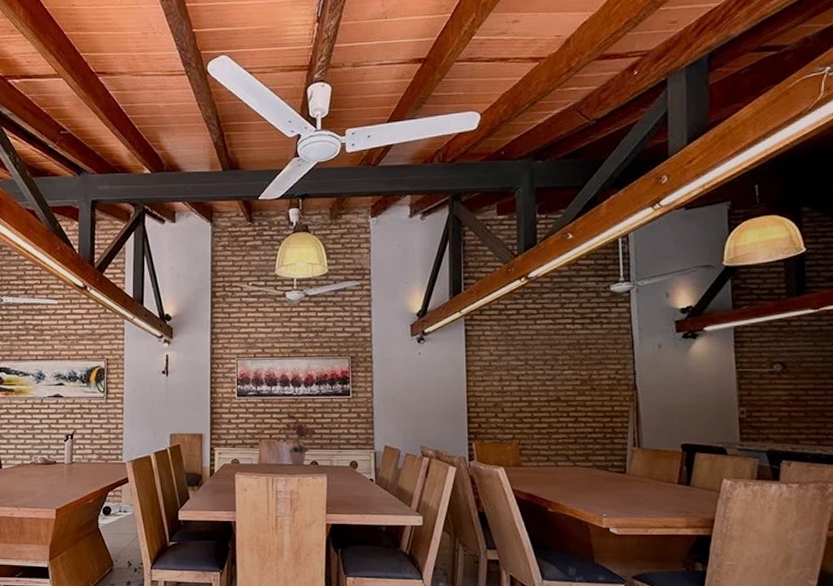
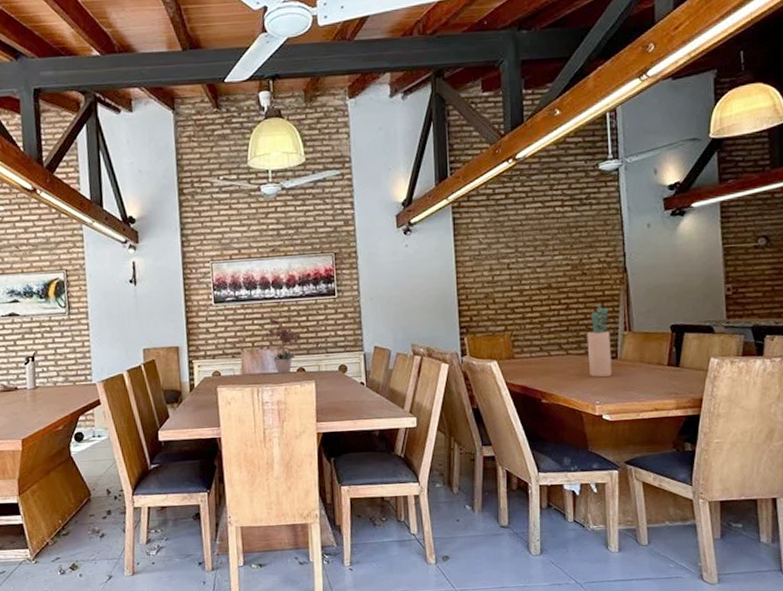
vase: none [595,416,621,491] -> present [587,301,613,378]

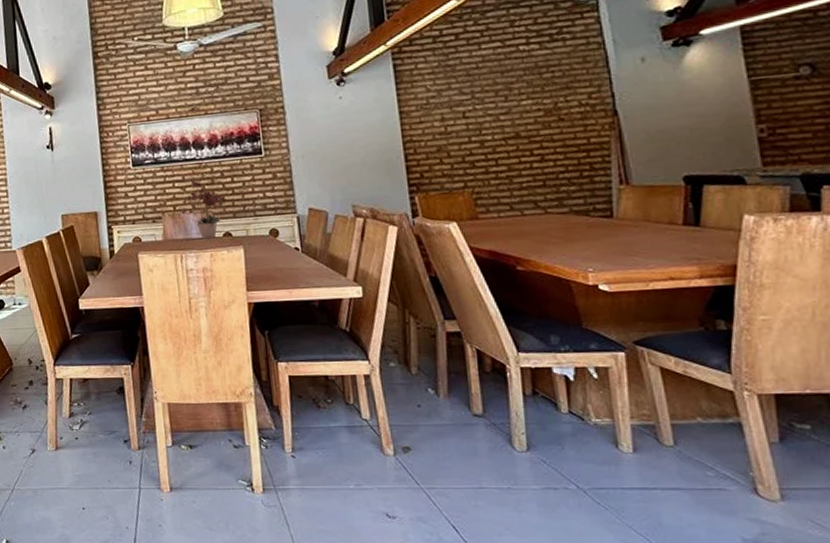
vase: present [587,301,613,378] -> none [570,150,608,241]

